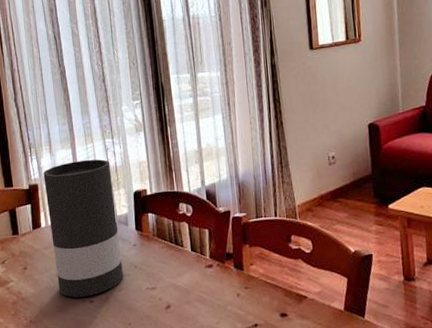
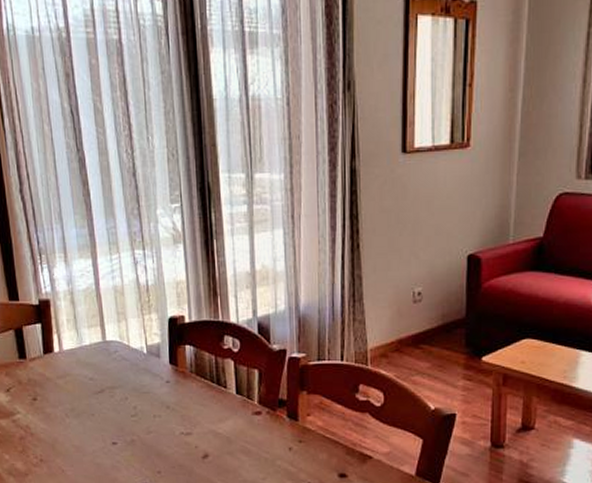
vase: present [43,159,123,298] -> none [56,273,153,437]

